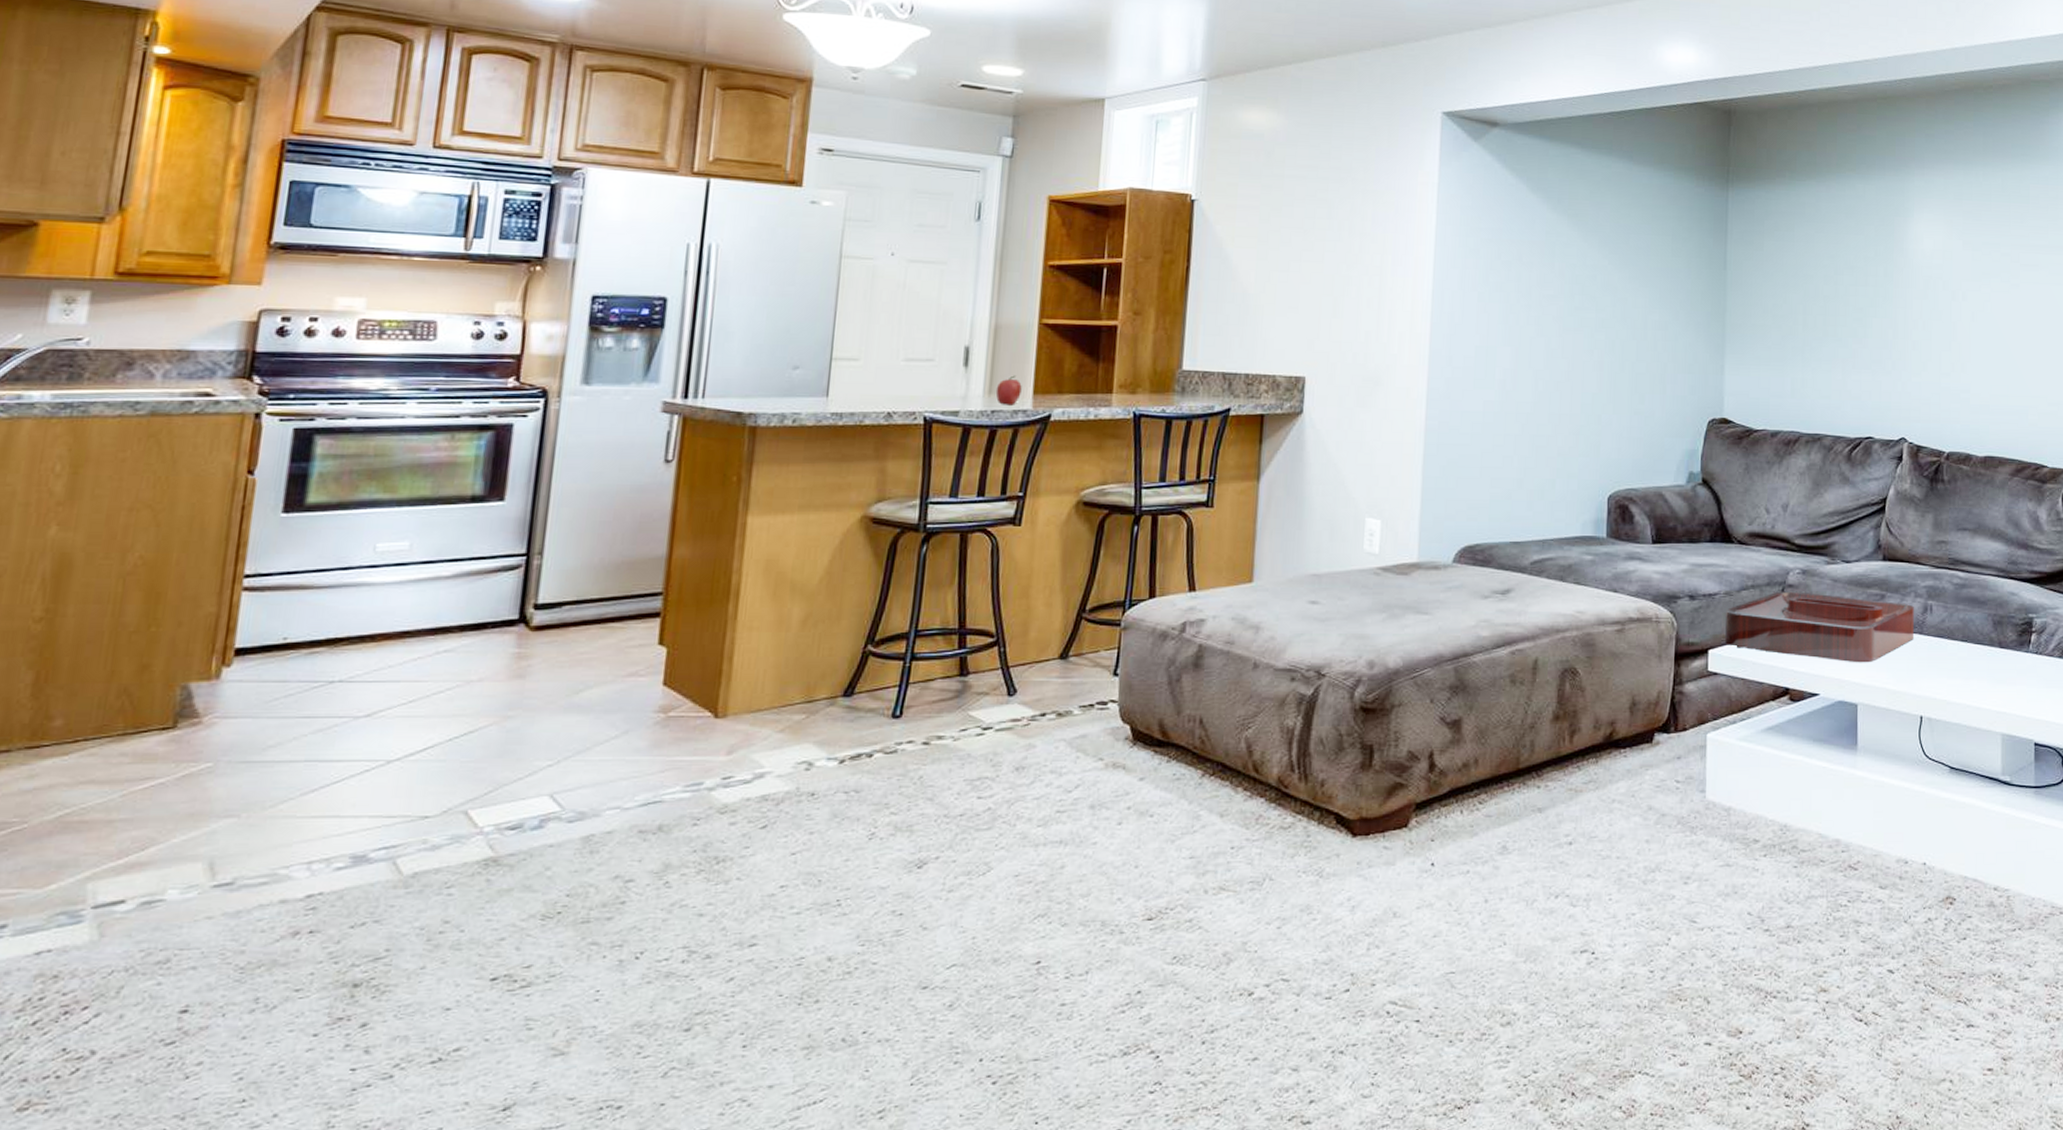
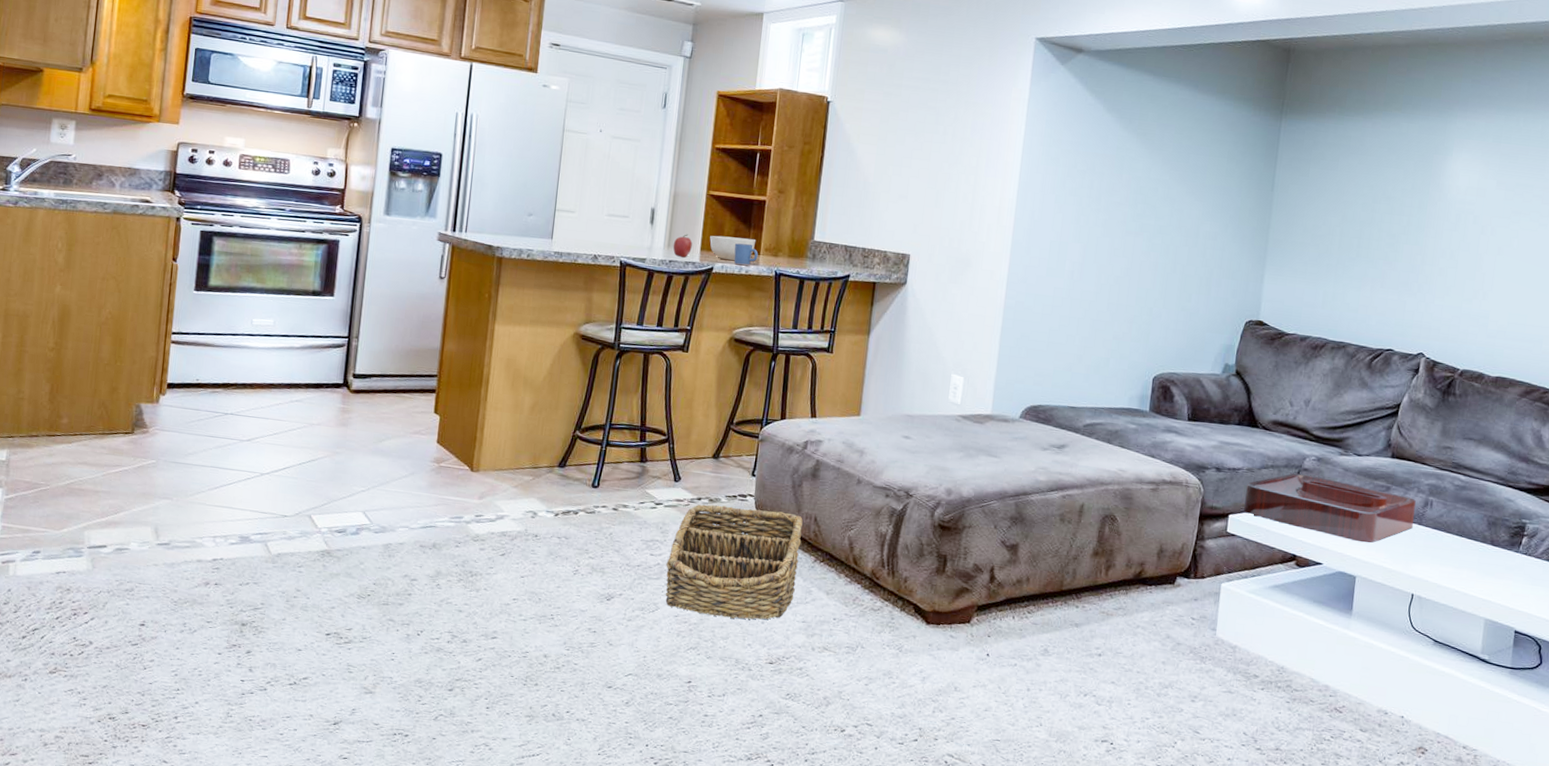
basket: none [1000,717,1185,868] -> present [665,504,803,620]
bowl: none [1045,373,1107,406] -> present [710,235,756,262]
mug: none [1078,380,1110,409] -> present [734,243,758,266]

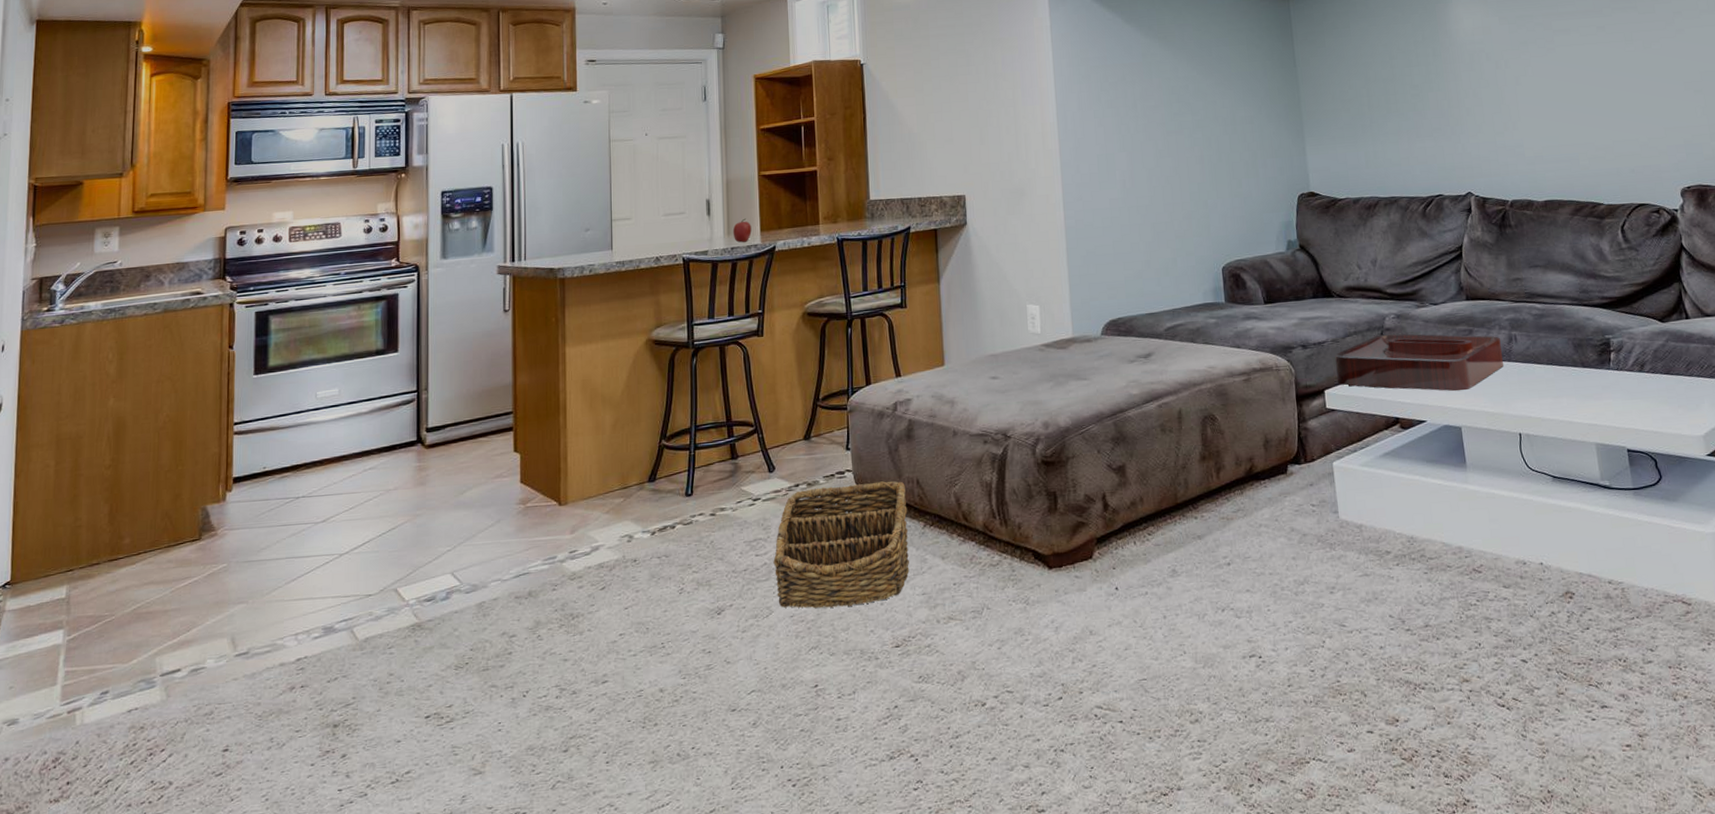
bowl: present [710,235,756,262] -> none [768,209,814,238]
mug: present [734,243,758,266] -> none [793,215,818,239]

